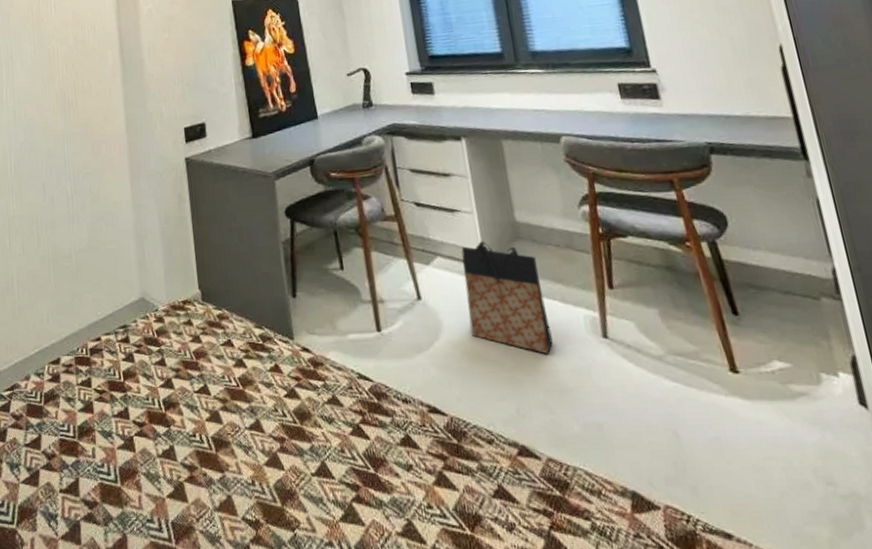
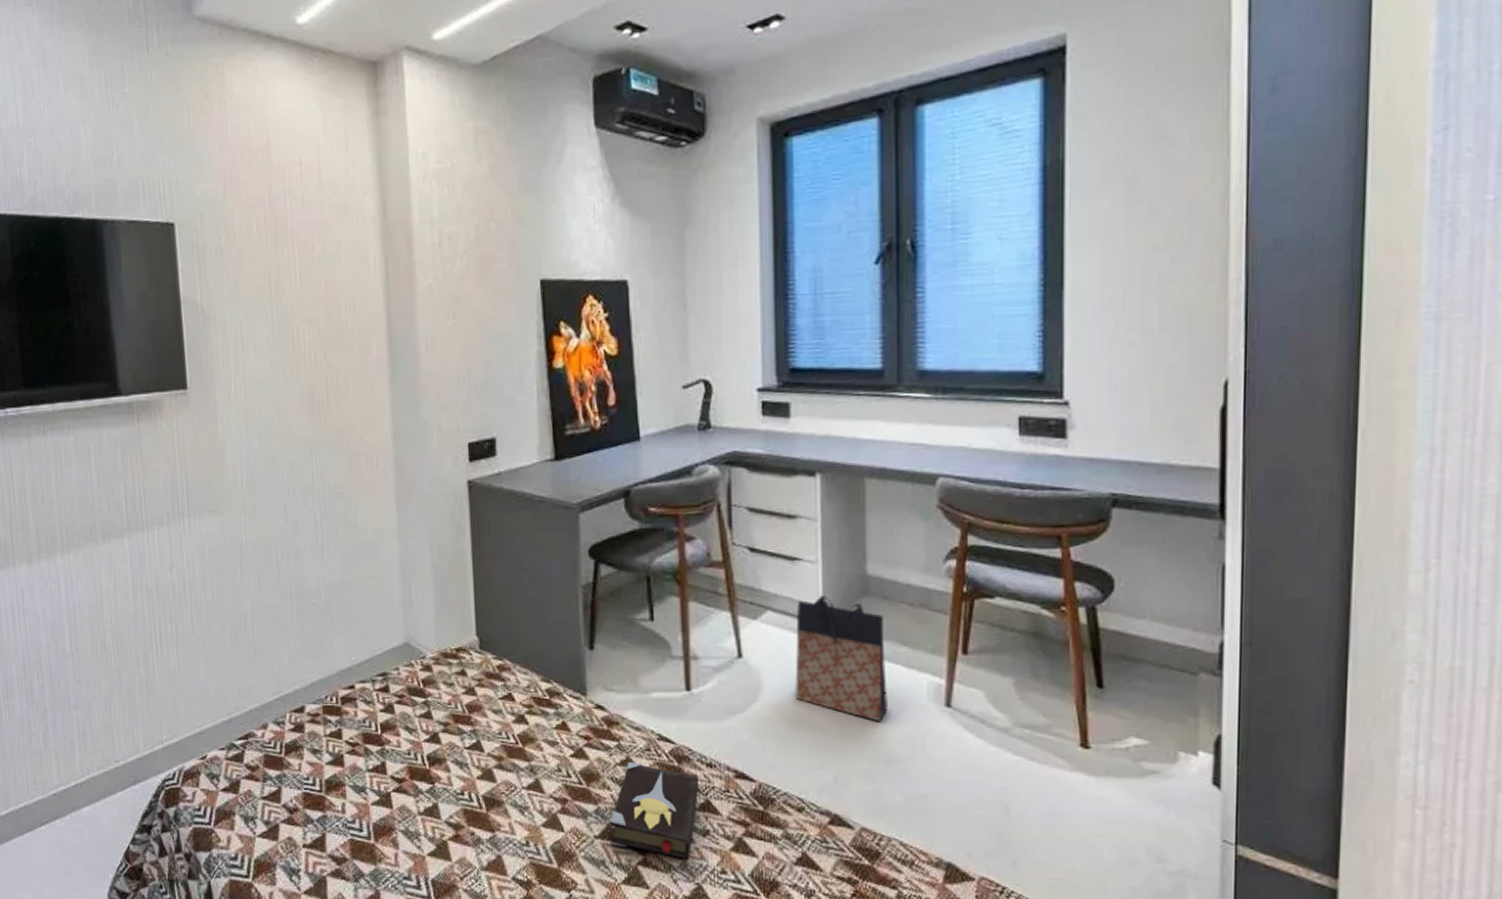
hardback book: none [323,399,399,495] -> present [609,761,699,859]

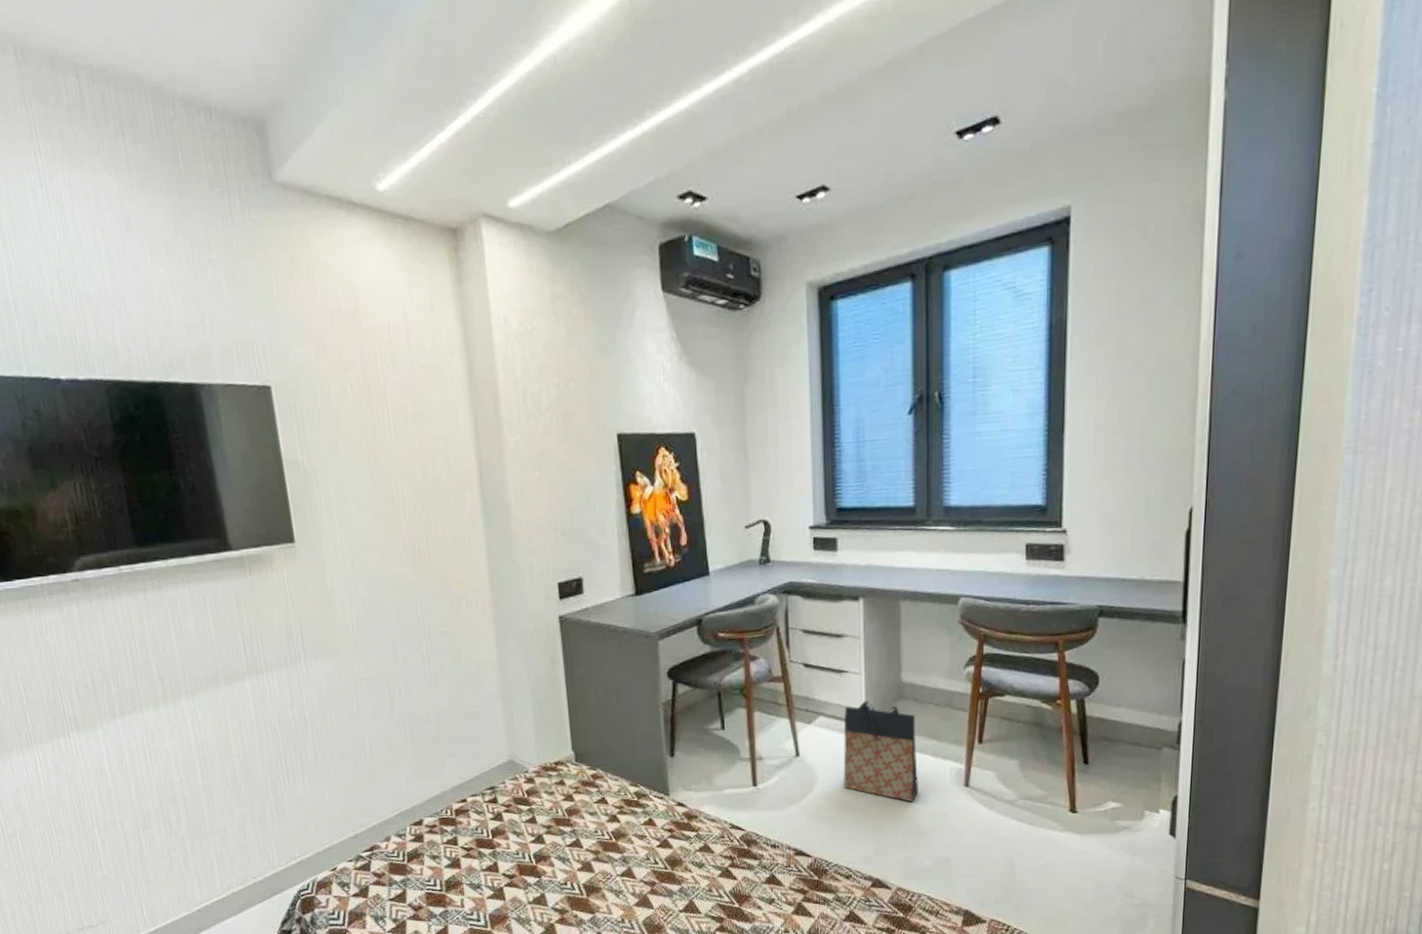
hardback book: present [609,761,699,859] -> none [691,847,765,924]

